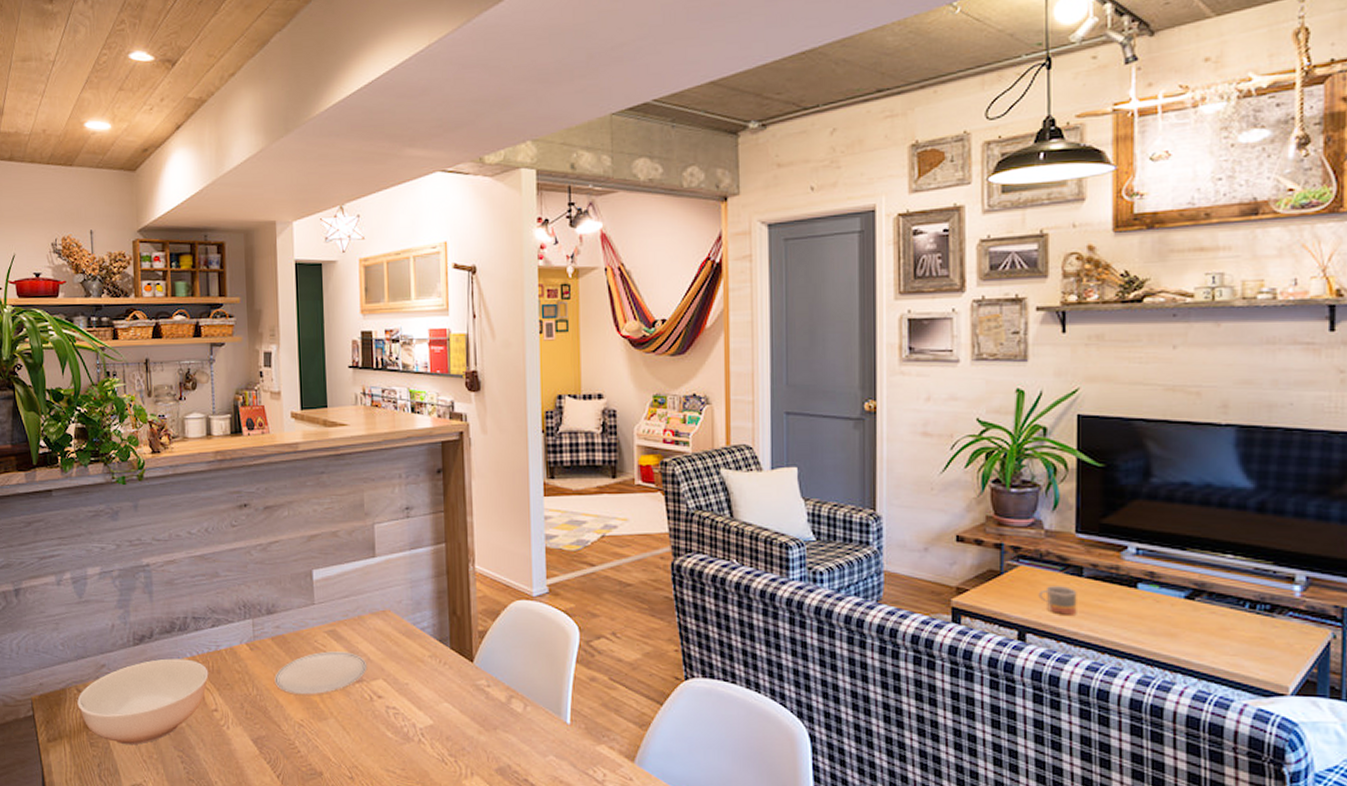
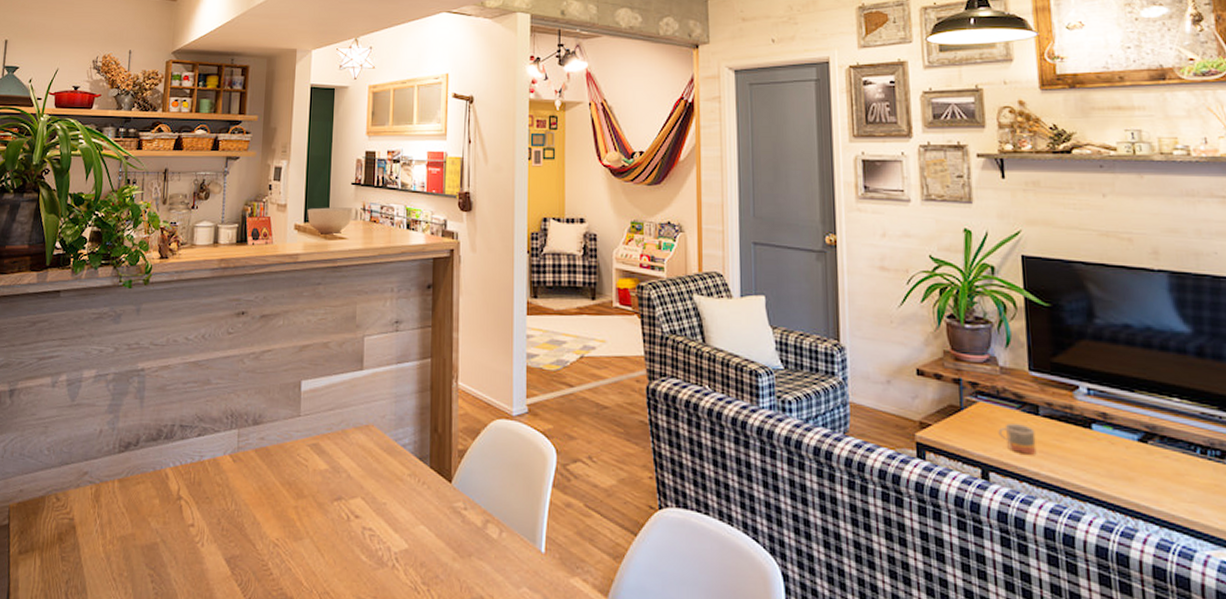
bowl: present [77,658,209,745] -> none [54,467,190,561]
plate: present [274,651,368,696] -> none [254,466,347,514]
bowl: none [303,392,352,420] -> present [307,207,353,234]

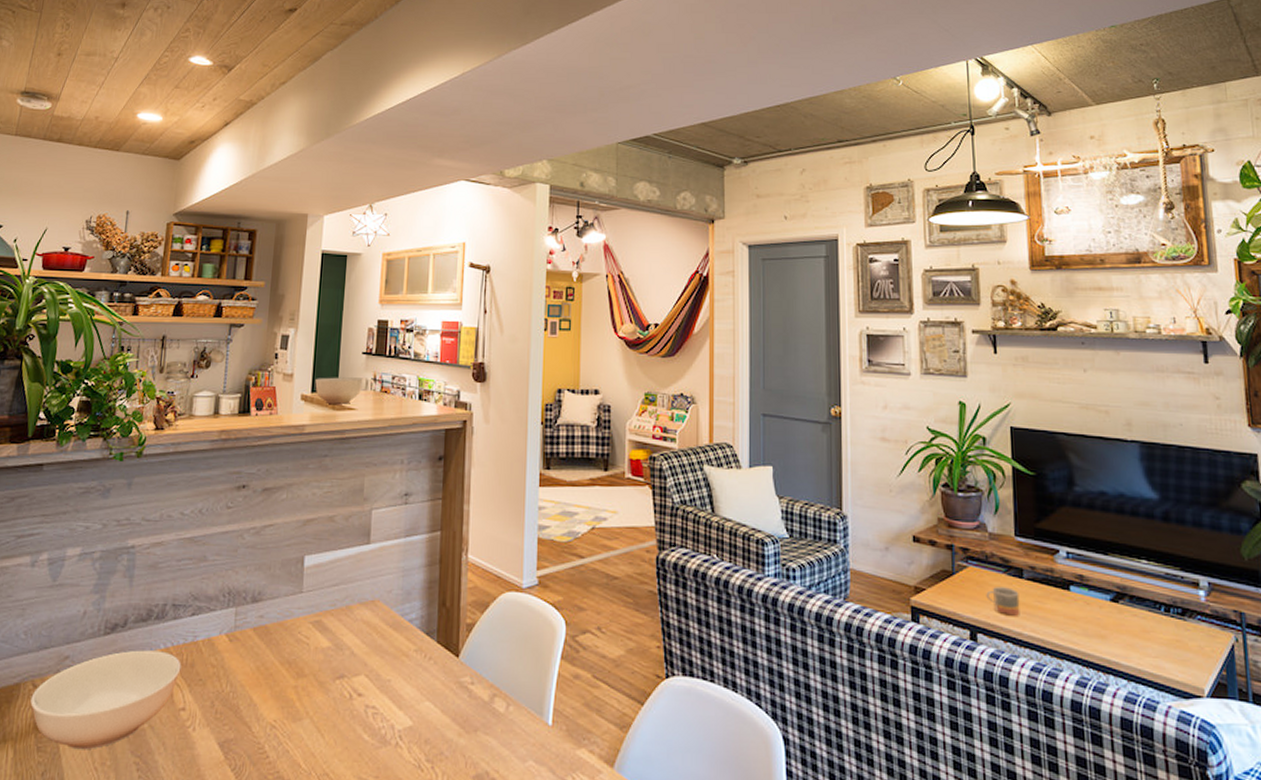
bowl: none [54,467,190,561] -> present [30,650,182,750]

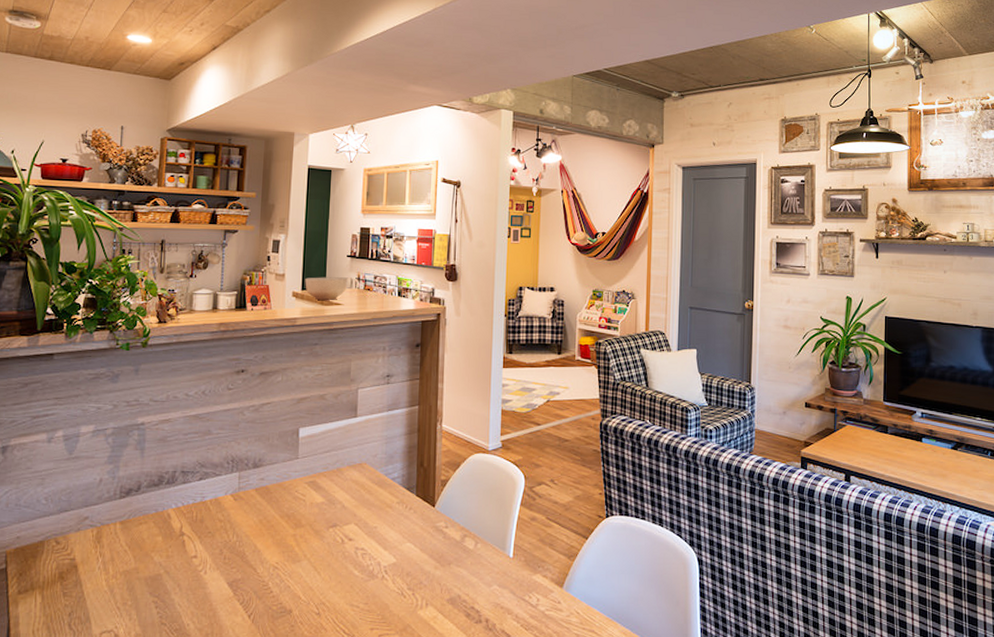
bowl: present [30,650,182,750] -> none [54,510,192,593]
mug: present [986,587,1020,616] -> none [859,440,884,462]

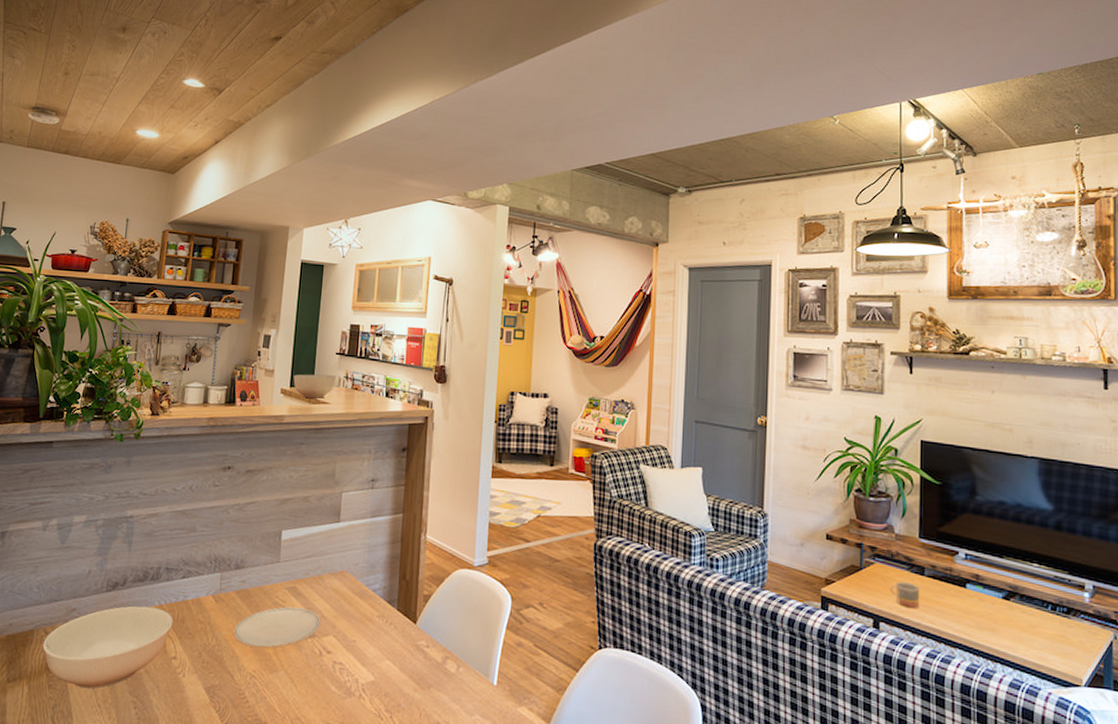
bowl: none [54,510,192,593] -> present [42,605,173,689]
plate: none [255,500,342,541] -> present [234,606,321,649]
mug: none [859,440,884,462] -> present [890,582,920,608]

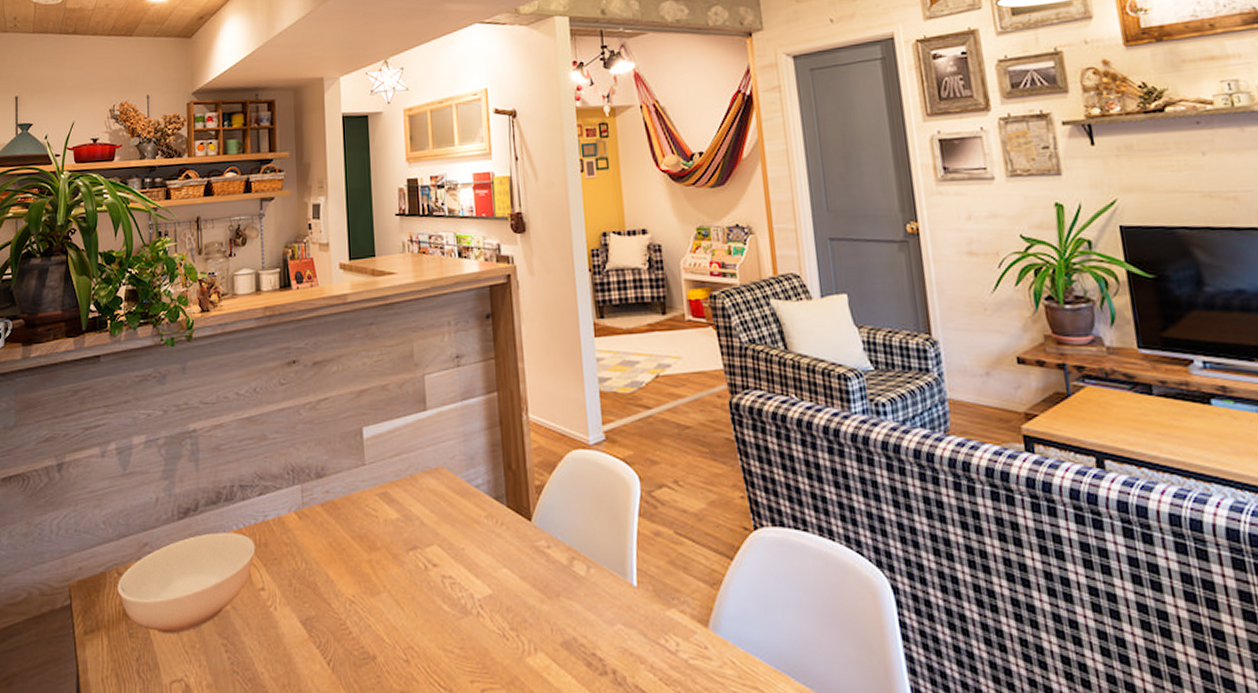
plate: present [234,606,321,649] -> none [324,516,421,568]
bowl: present [293,374,336,399] -> none [352,240,400,270]
mug: present [890,582,920,608] -> none [1110,406,1154,438]

